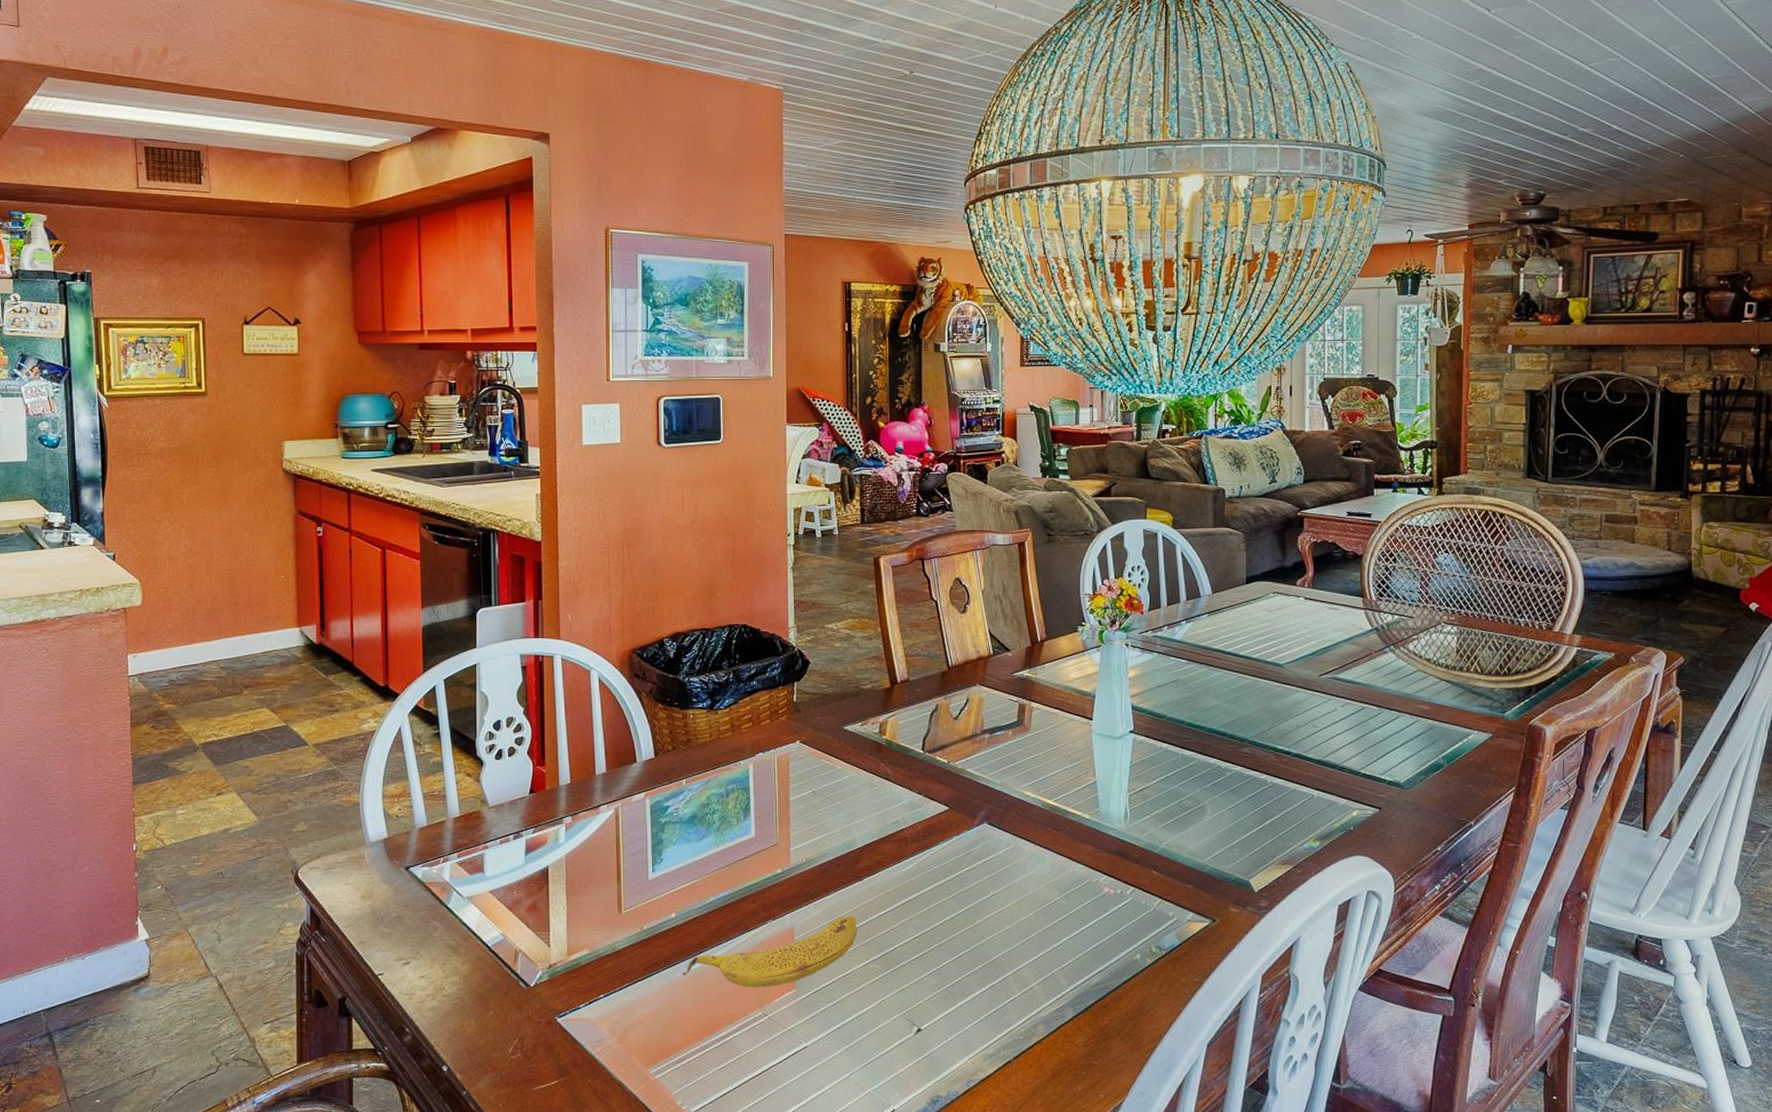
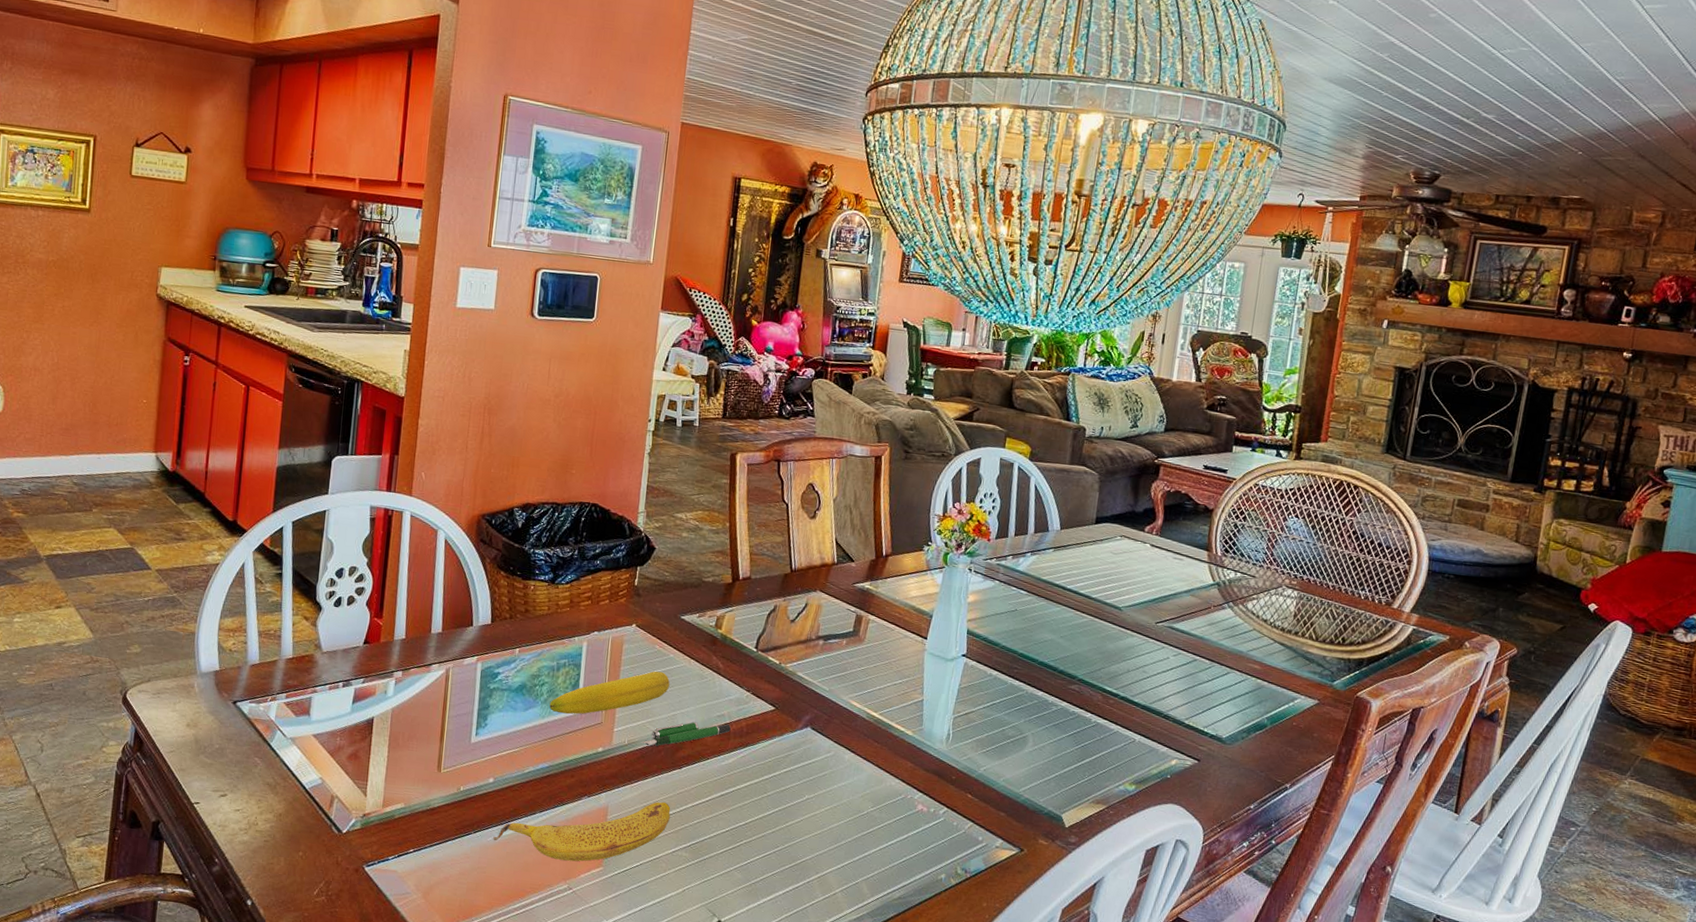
fruit: none [723,785,840,839] -> present [549,671,670,714]
pen: none [820,829,907,862] -> present [642,722,731,746]

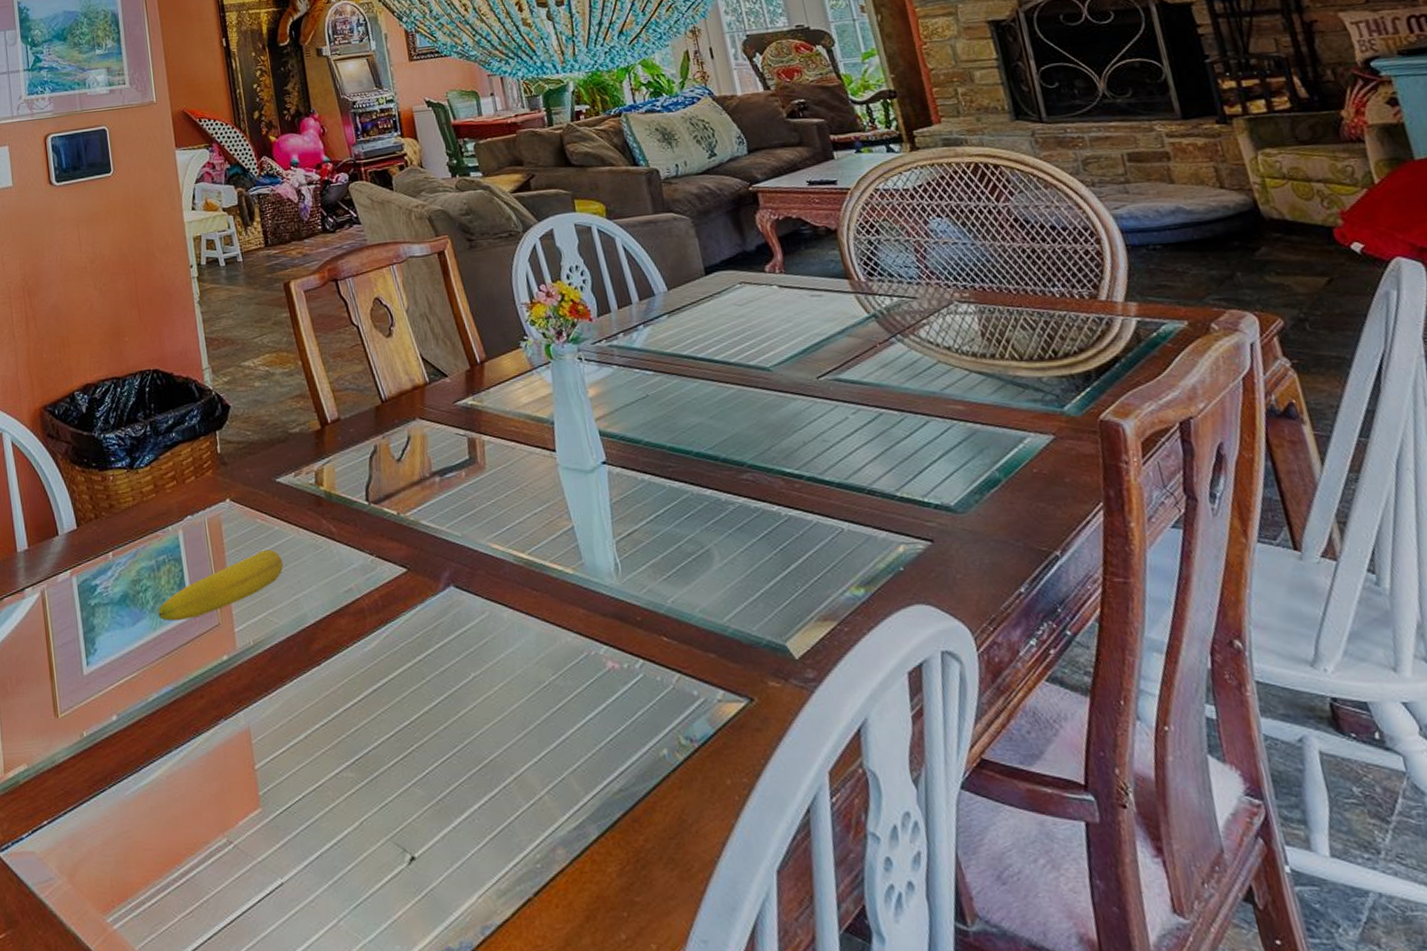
fruit: present [493,801,671,862] -> none [131,710,324,807]
pen: present [642,722,731,746] -> none [269,599,364,643]

